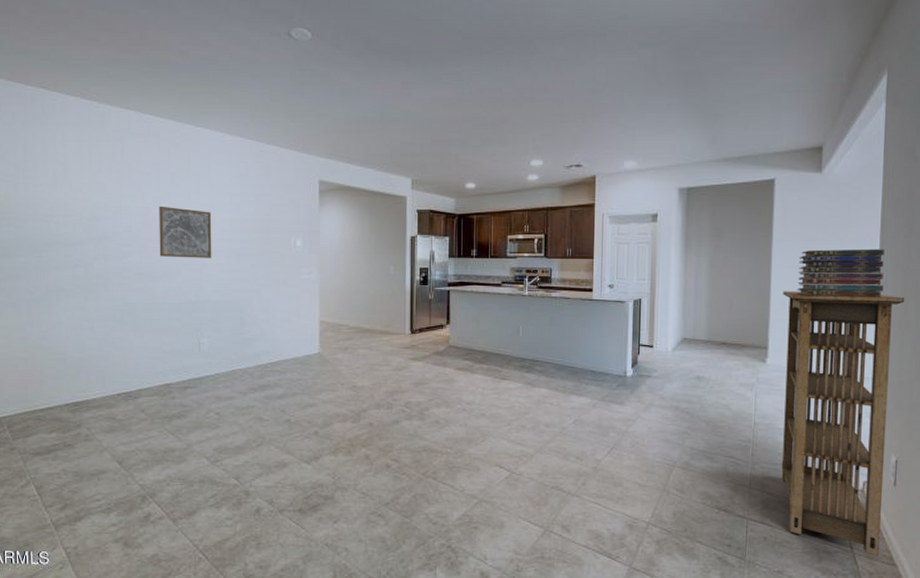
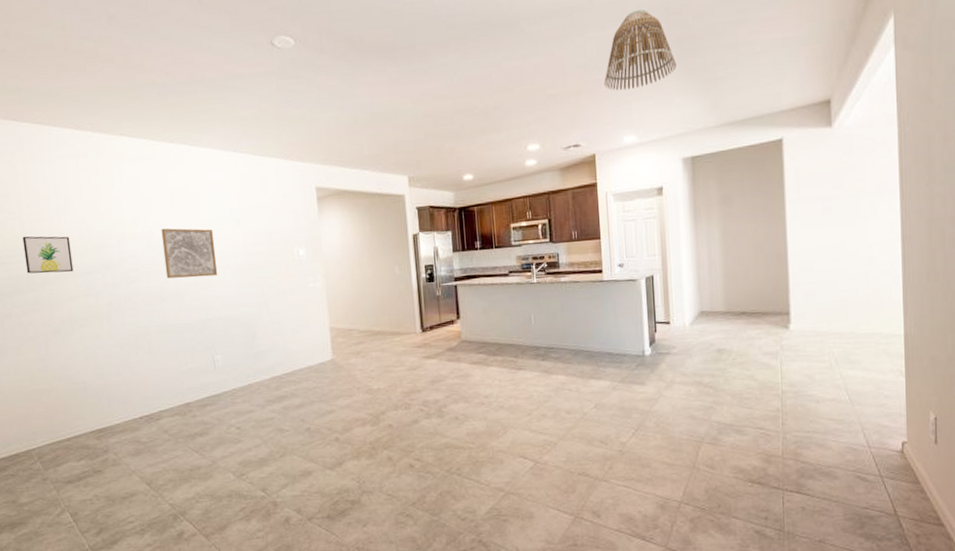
wall art: none [15,200,65,241] -> present [22,236,74,274]
lamp shade: none [610,42,681,117] -> present [604,9,677,91]
bookshelf: present [781,291,905,557] -> none [801,247,932,518]
book stack: present [797,248,884,297] -> none [814,199,908,257]

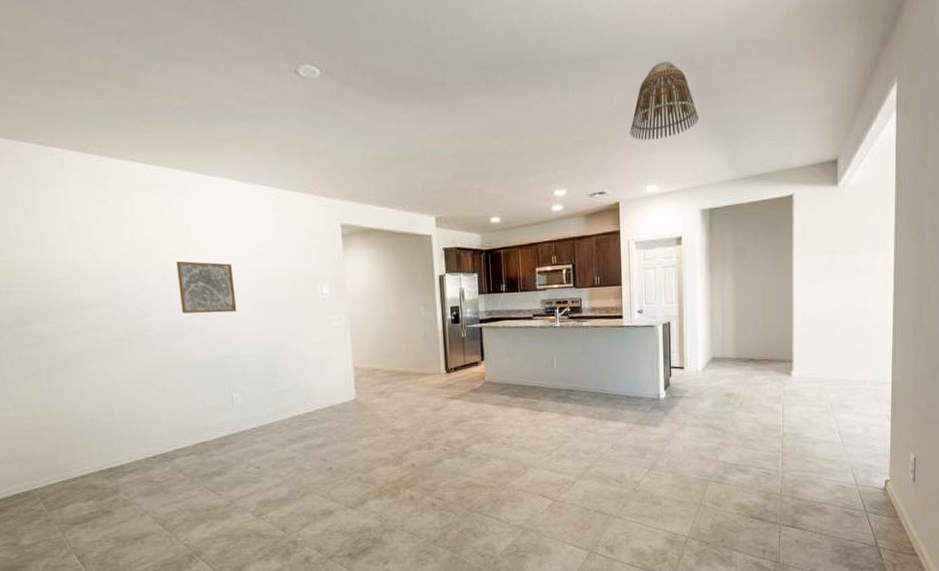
wall art: present [22,236,74,274] -> none [21,264,80,305]

